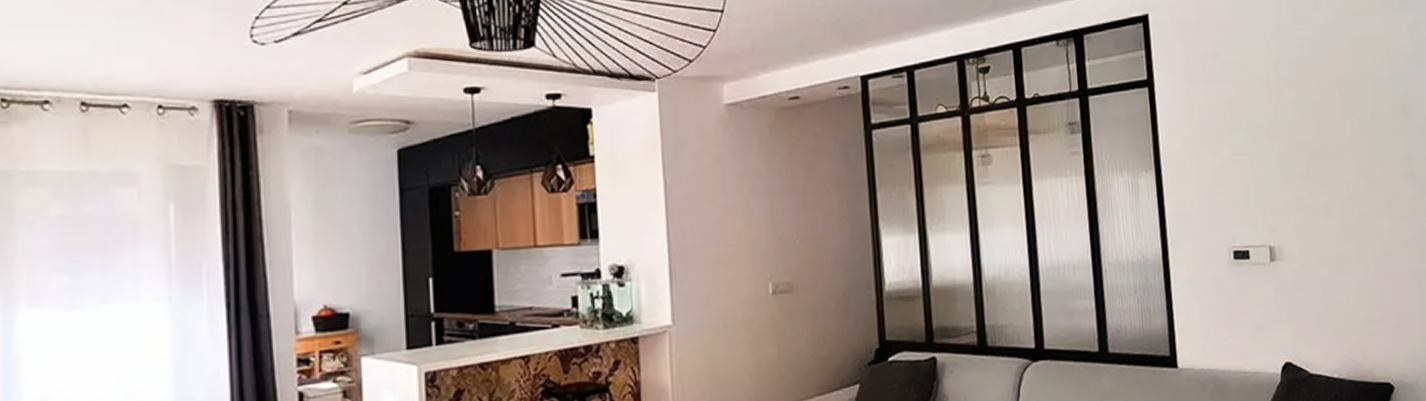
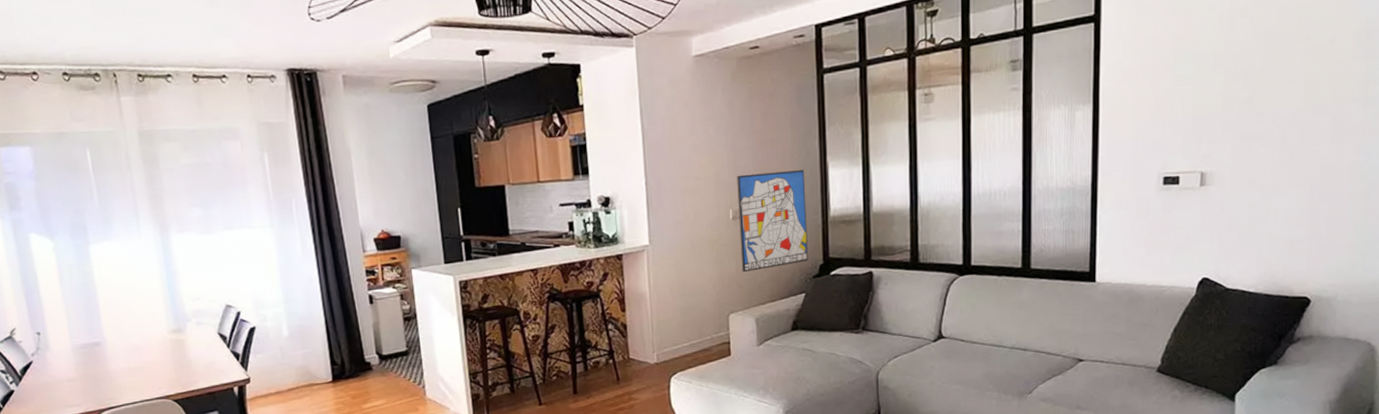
wall art: none [776,237,862,359] -> present [737,170,808,273]

